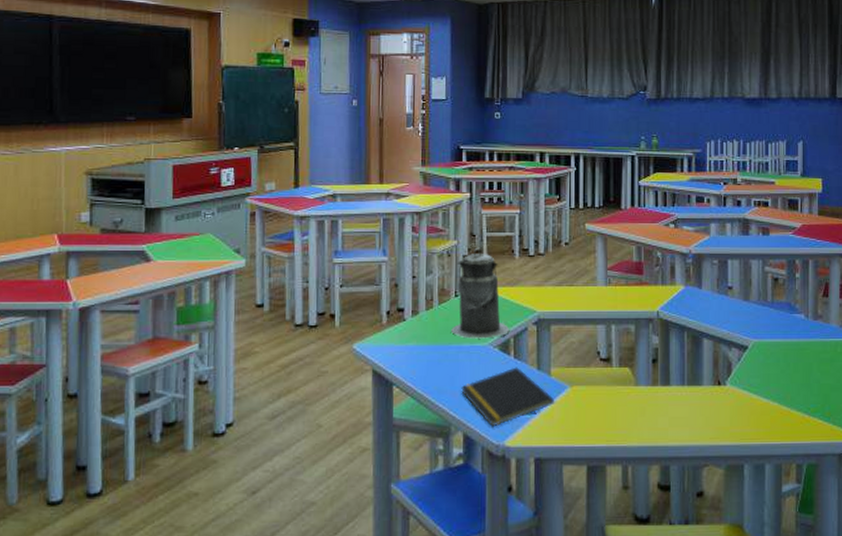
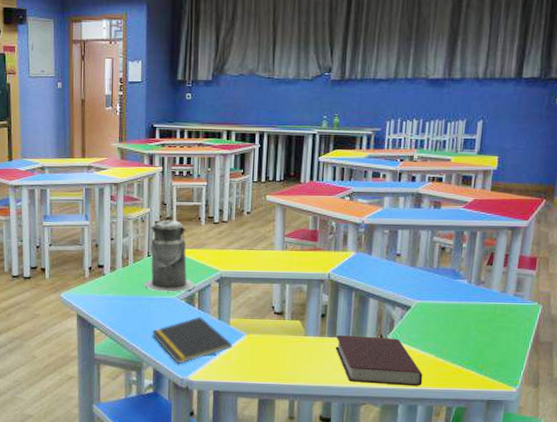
book: none [670,383,768,441] -> present [335,335,423,387]

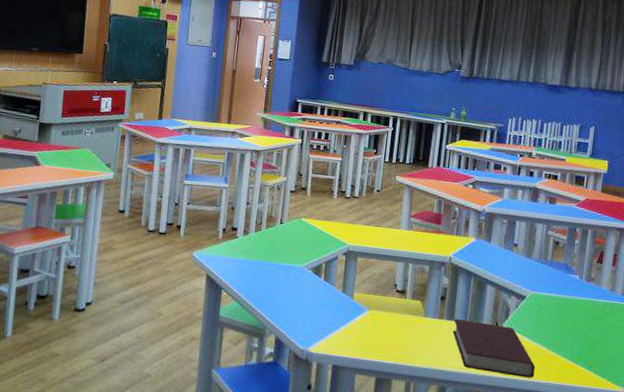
canister: present [144,214,195,292] -> none [274,185,323,262]
notepad: present [152,316,232,364] -> none [277,288,354,335]

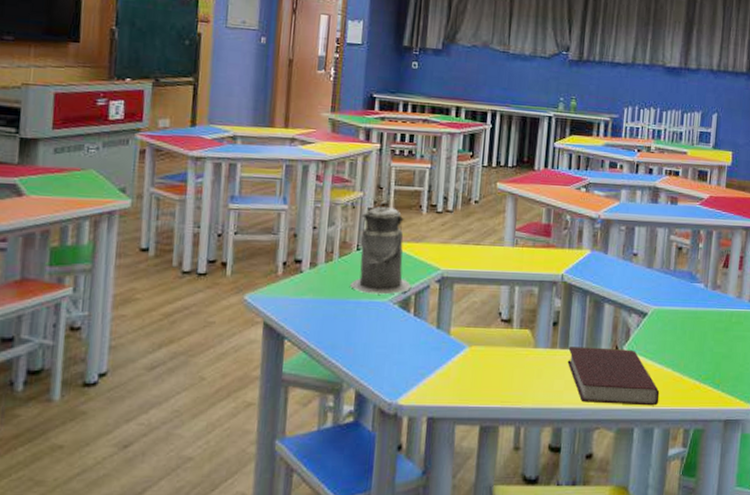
canister: none [274,185,323,262] -> present [350,200,412,295]

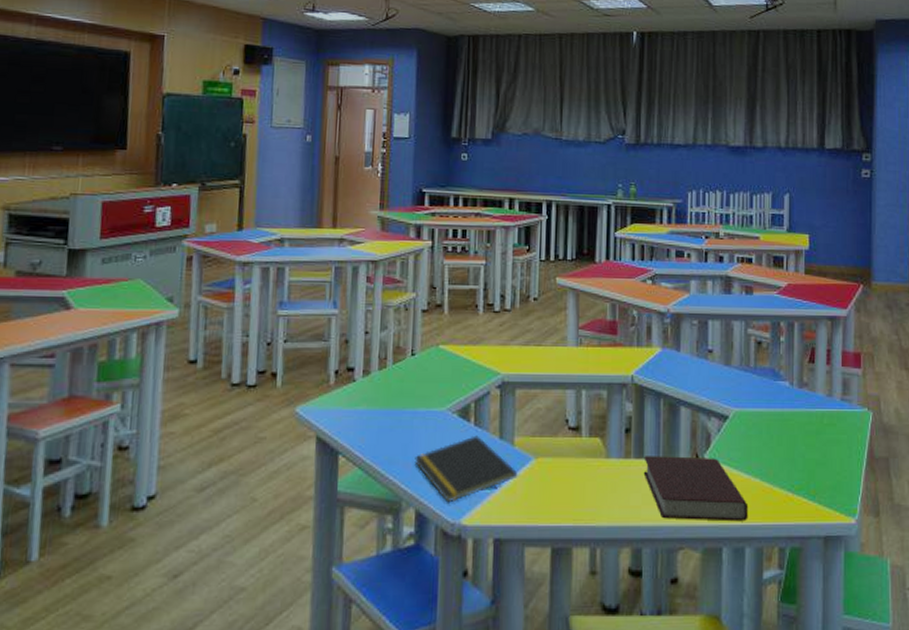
canister: present [350,200,412,295] -> none [406,301,471,403]
notepad: none [356,325,452,385] -> present [414,435,517,503]

